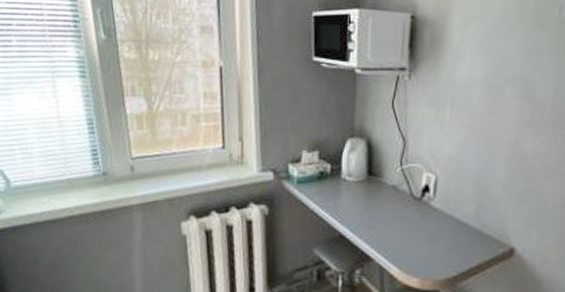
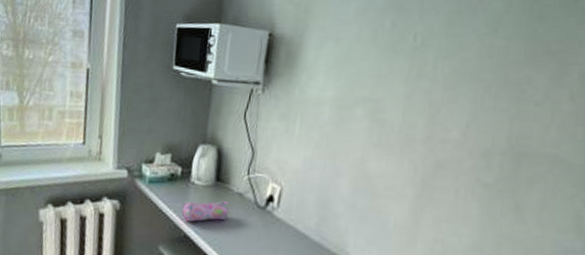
pencil case: none [334,196,383,221] -> present [182,201,229,223]

